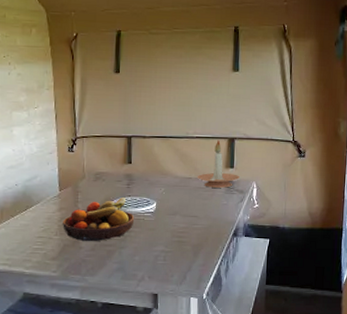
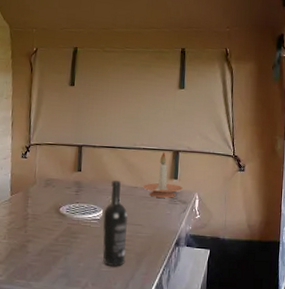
fruit bowl: present [63,198,135,242] -> none [11,204,82,247]
wine bottle: none [157,172,183,260] -> present [103,181,128,267]

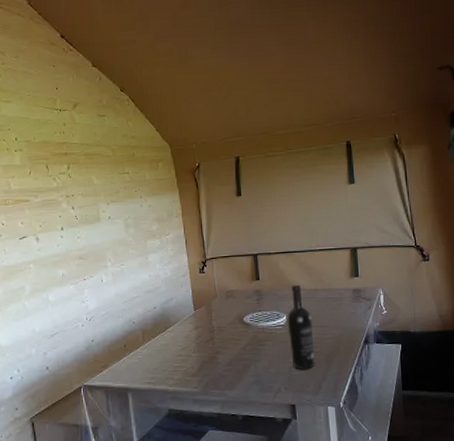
candle holder: present [142,152,183,198] -> none [323,250,365,297]

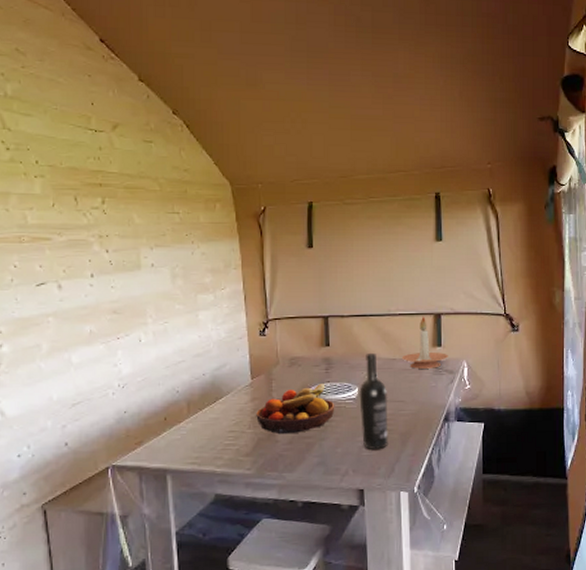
fruit bowl: none [199,313,267,358] -> present [256,384,335,435]
candle holder: none [323,250,365,297] -> present [401,316,448,369]

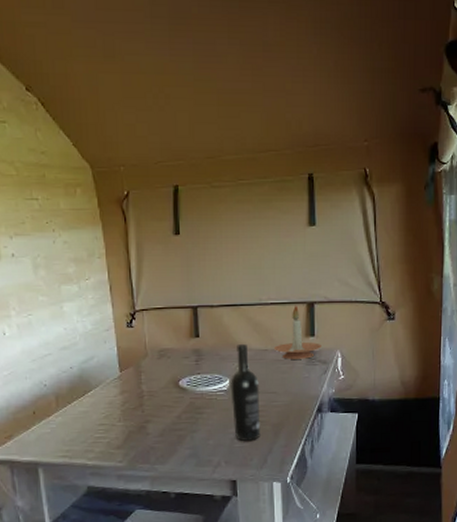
fruit bowl: present [256,384,335,435] -> none [126,376,206,427]

